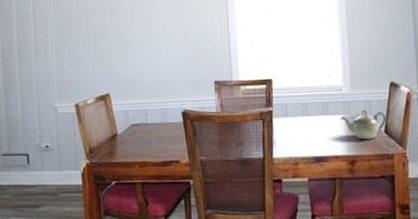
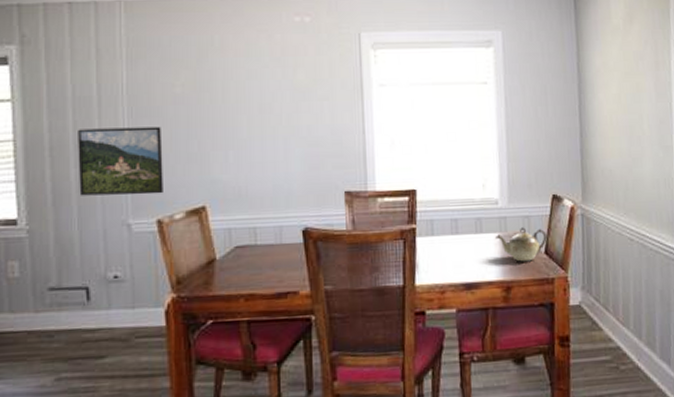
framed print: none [19,34,79,86] -> present [76,126,163,196]

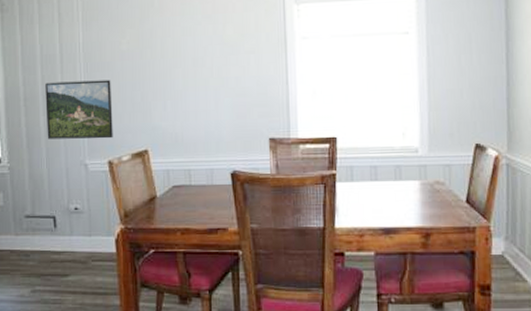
teapot: present [495,227,547,262] -> none [415,176,469,210]

